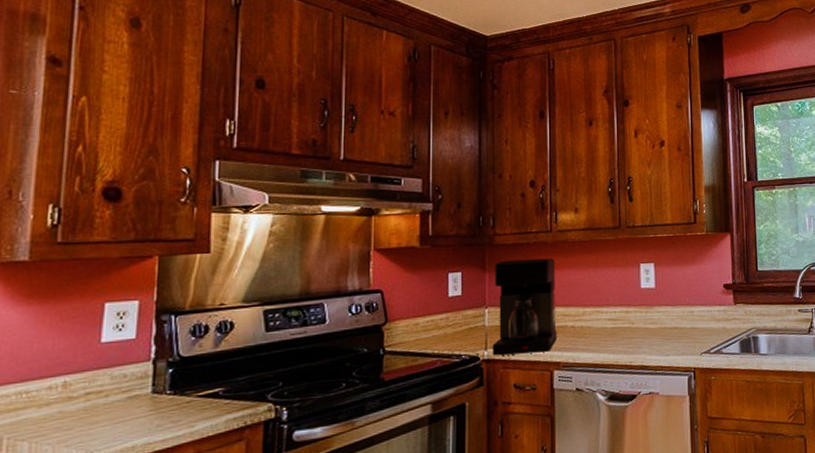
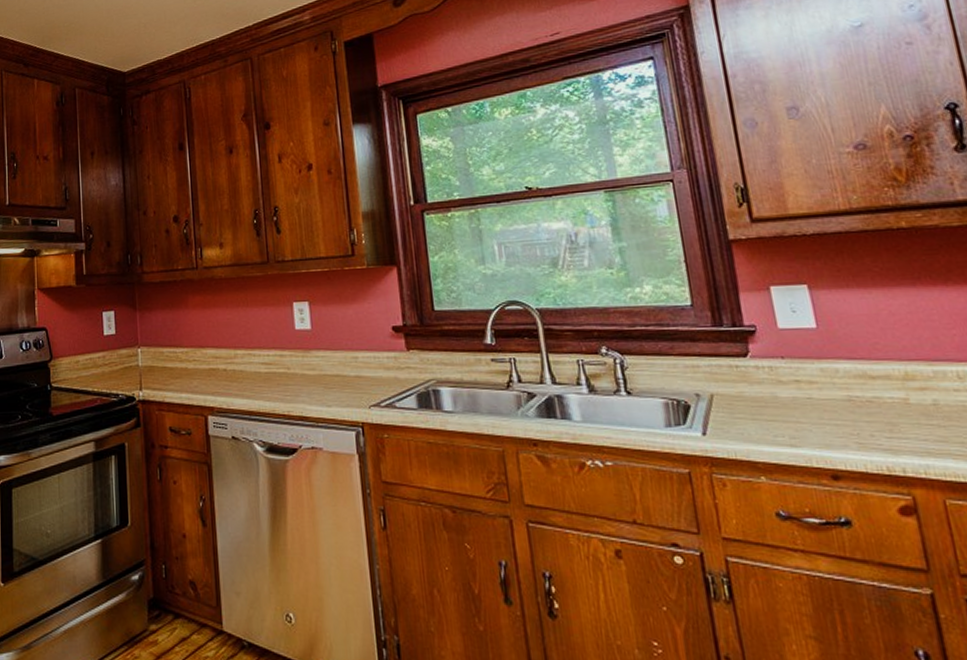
coffee maker: present [492,258,557,356] -> none [144,296,209,397]

